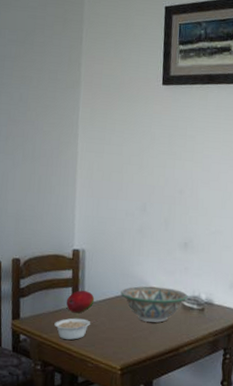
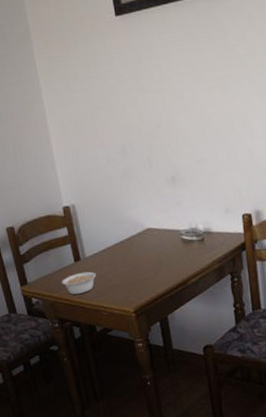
fruit: present [66,290,95,313] -> none [68,244,96,268]
decorative bowl: present [120,286,188,323] -> none [118,225,185,263]

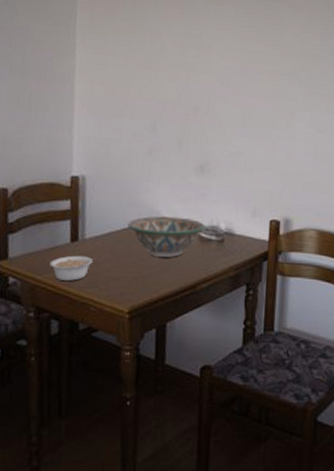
decorative bowl: none [118,225,185,263] -> present [127,216,205,257]

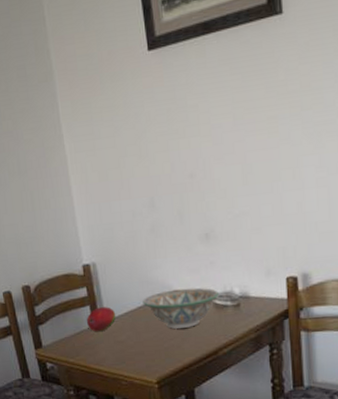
legume: present [50,255,102,281] -> none [79,335,124,361]
fruit: none [64,223,98,250] -> present [87,307,116,332]

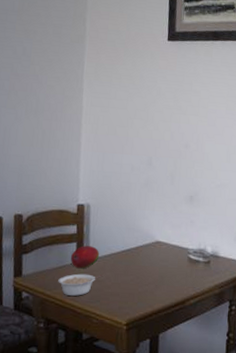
legume: none [79,335,124,361] -> present [58,273,104,296]
decorative bowl: present [142,288,219,329] -> none [126,240,194,276]

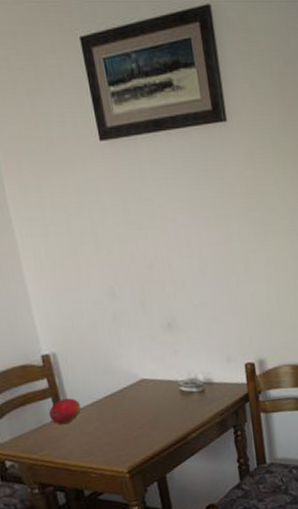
legume: present [58,273,104,296] -> none [41,426,91,455]

